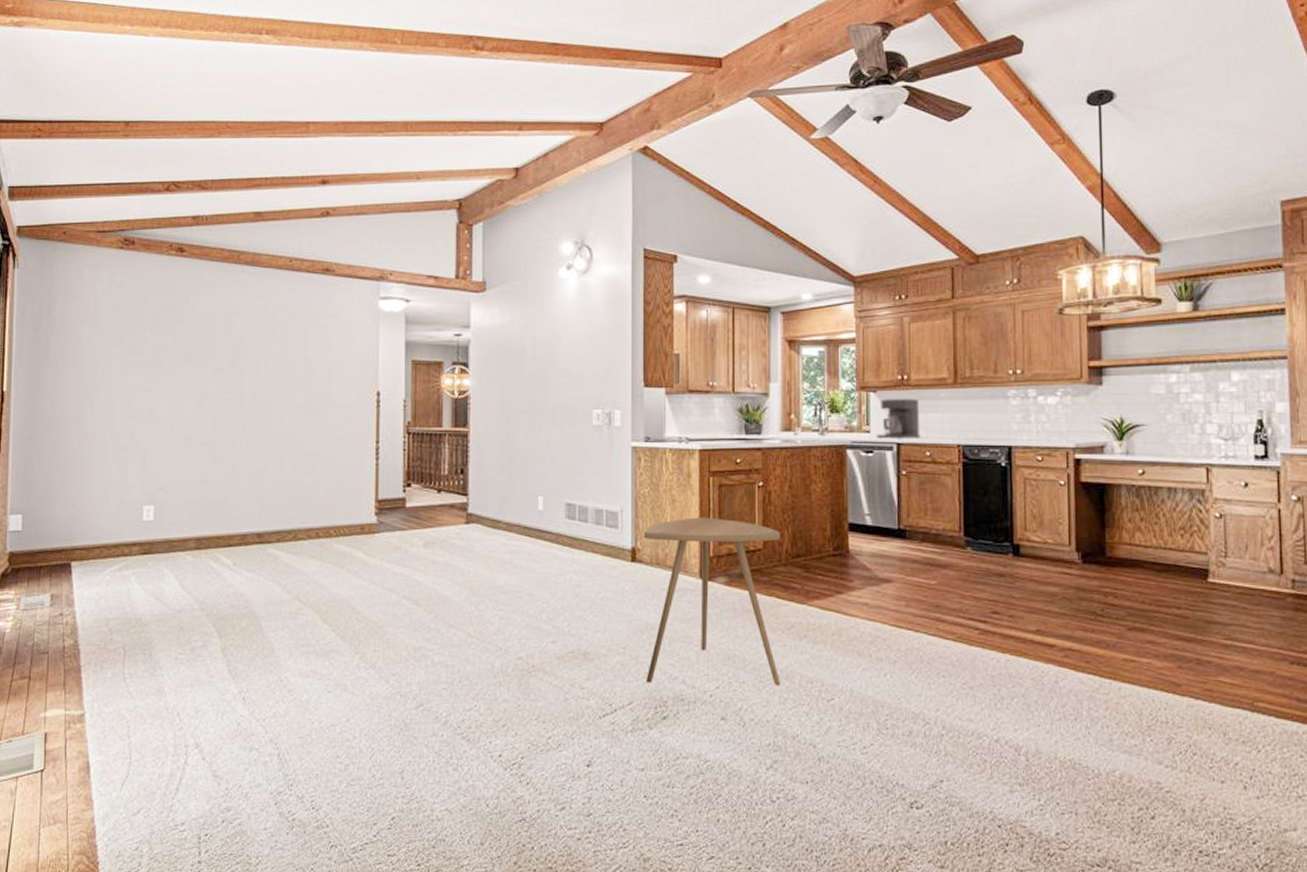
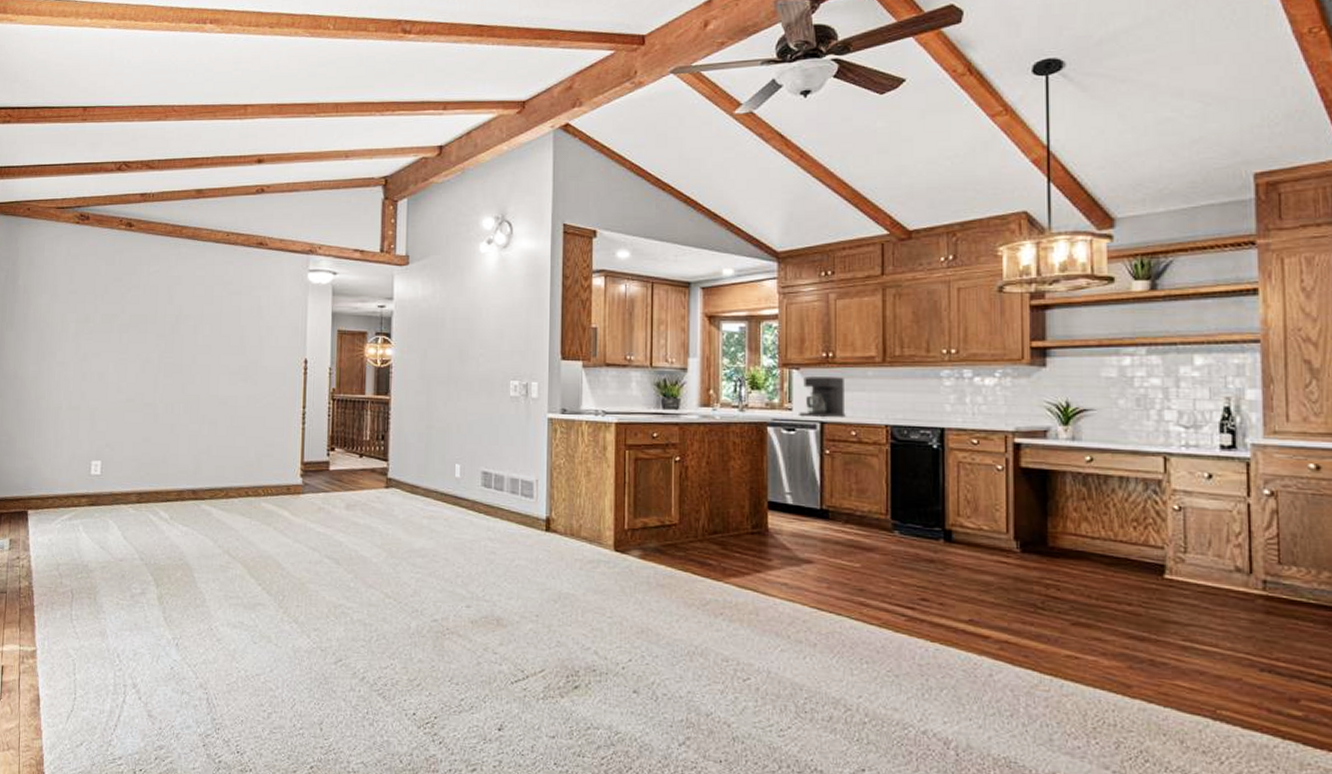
side table: present [644,517,780,685] -> none [558,490,697,661]

